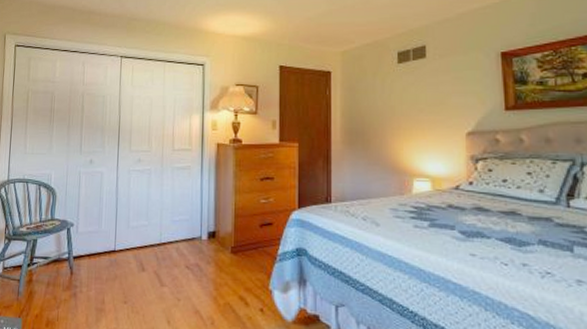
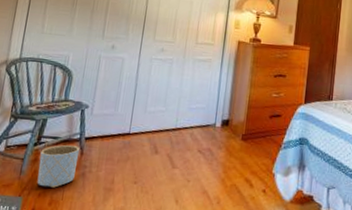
planter: none [33,264,70,309] -> present [37,144,80,188]

